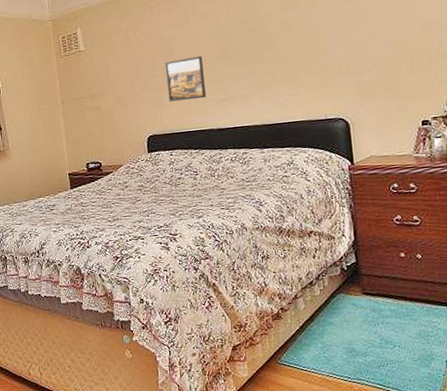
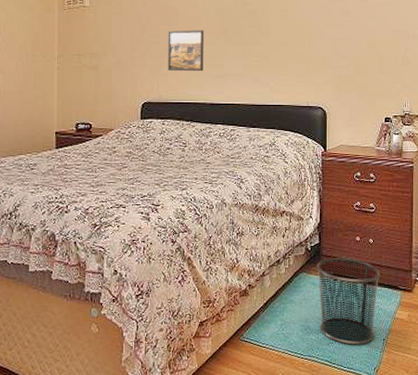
waste bin: none [355,276,435,368] -> present [316,258,380,345]

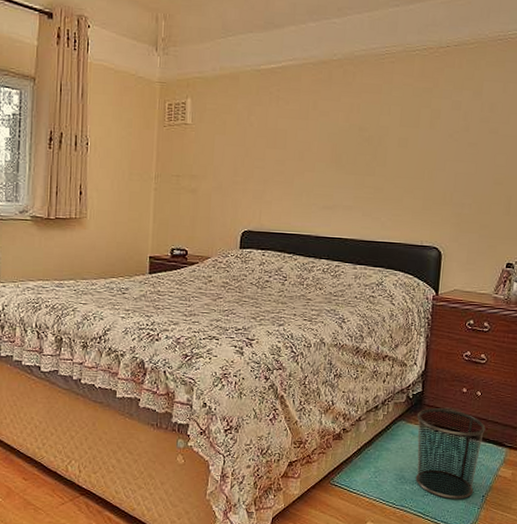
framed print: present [167,30,204,72] -> none [271,154,314,202]

